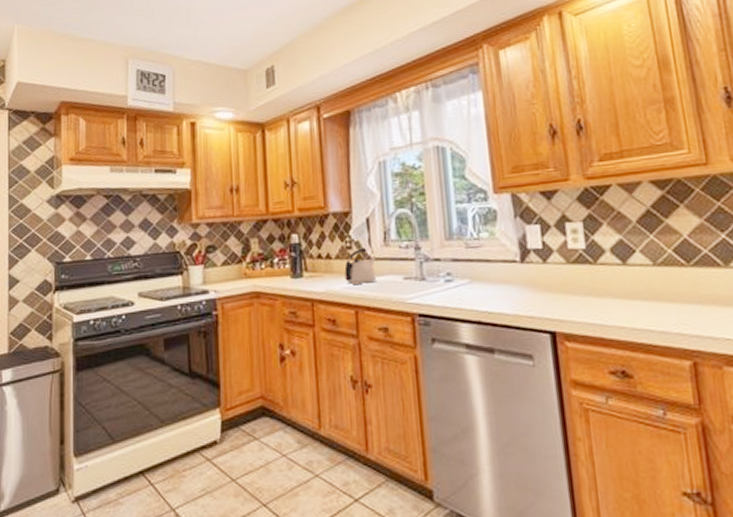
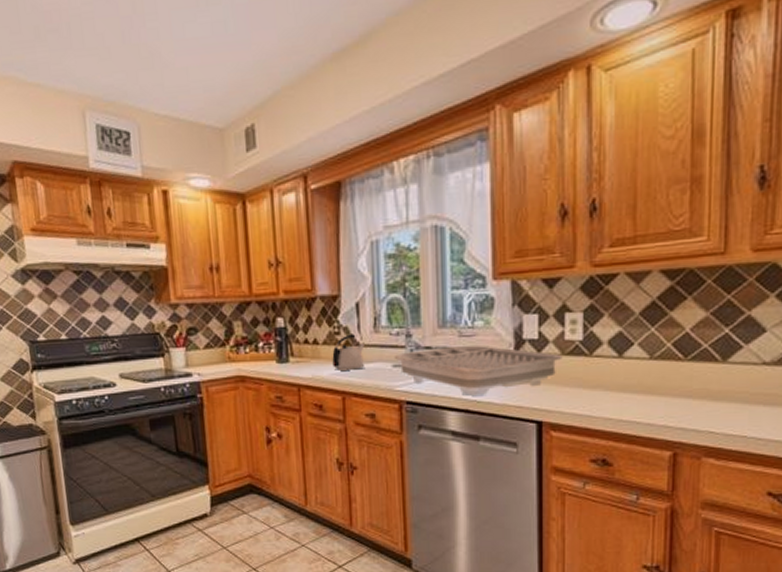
dish rack: none [404,256,568,308] -> present [393,346,563,397]

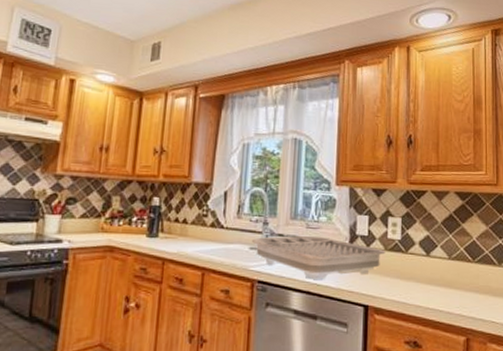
kettle: present [332,334,365,372] -> none [197,217,228,250]

